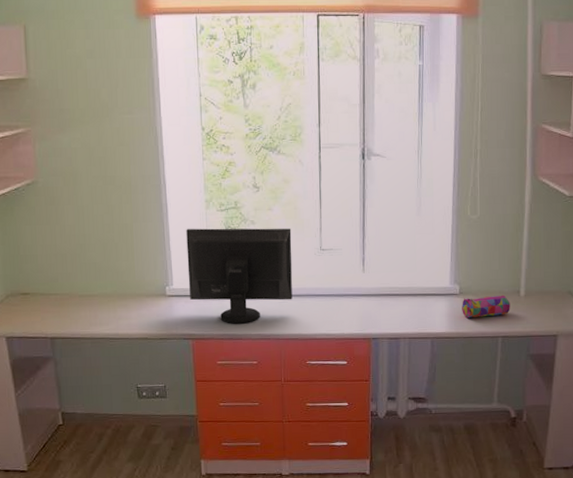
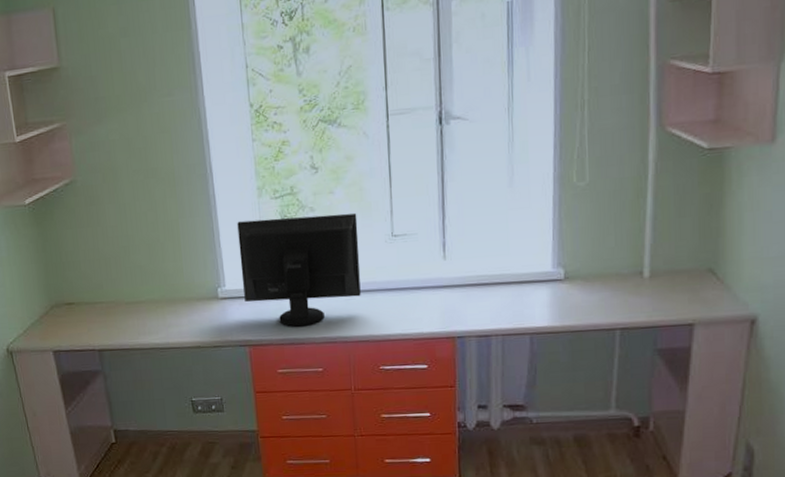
pencil case: present [462,295,510,319] -> none [568,277,631,309]

